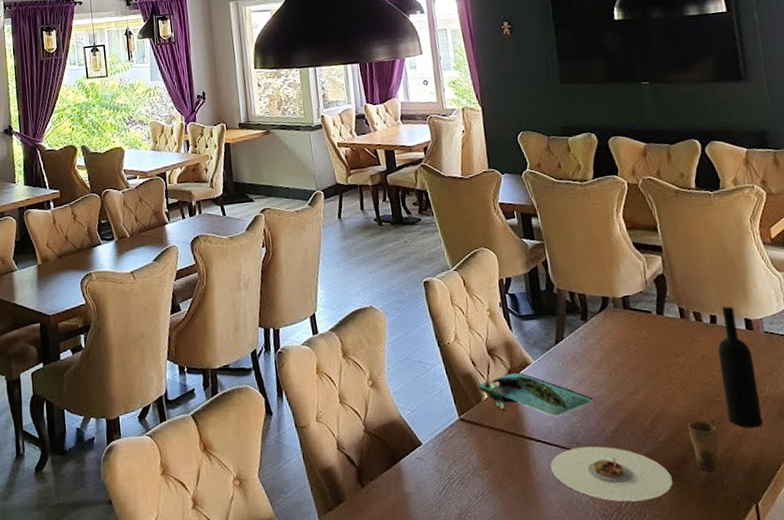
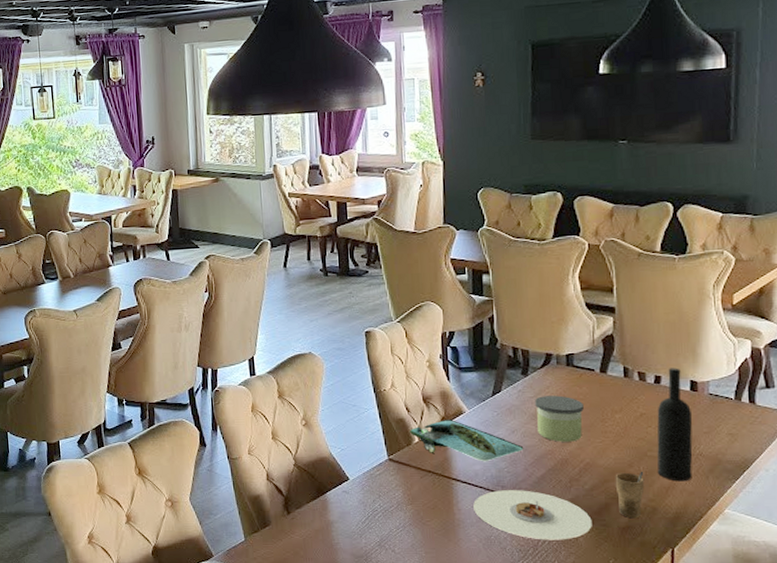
candle: none [598,340,649,391] -> present [535,395,584,442]

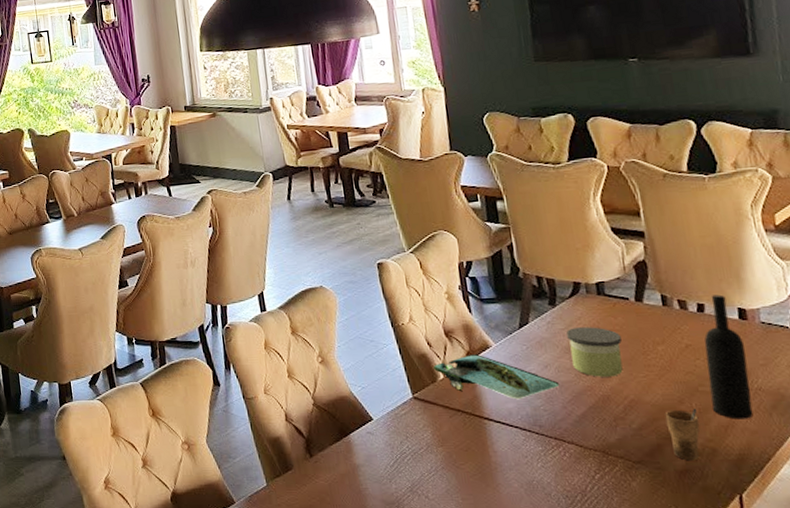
plate: present [473,490,592,540] -> none [509,430,645,485]

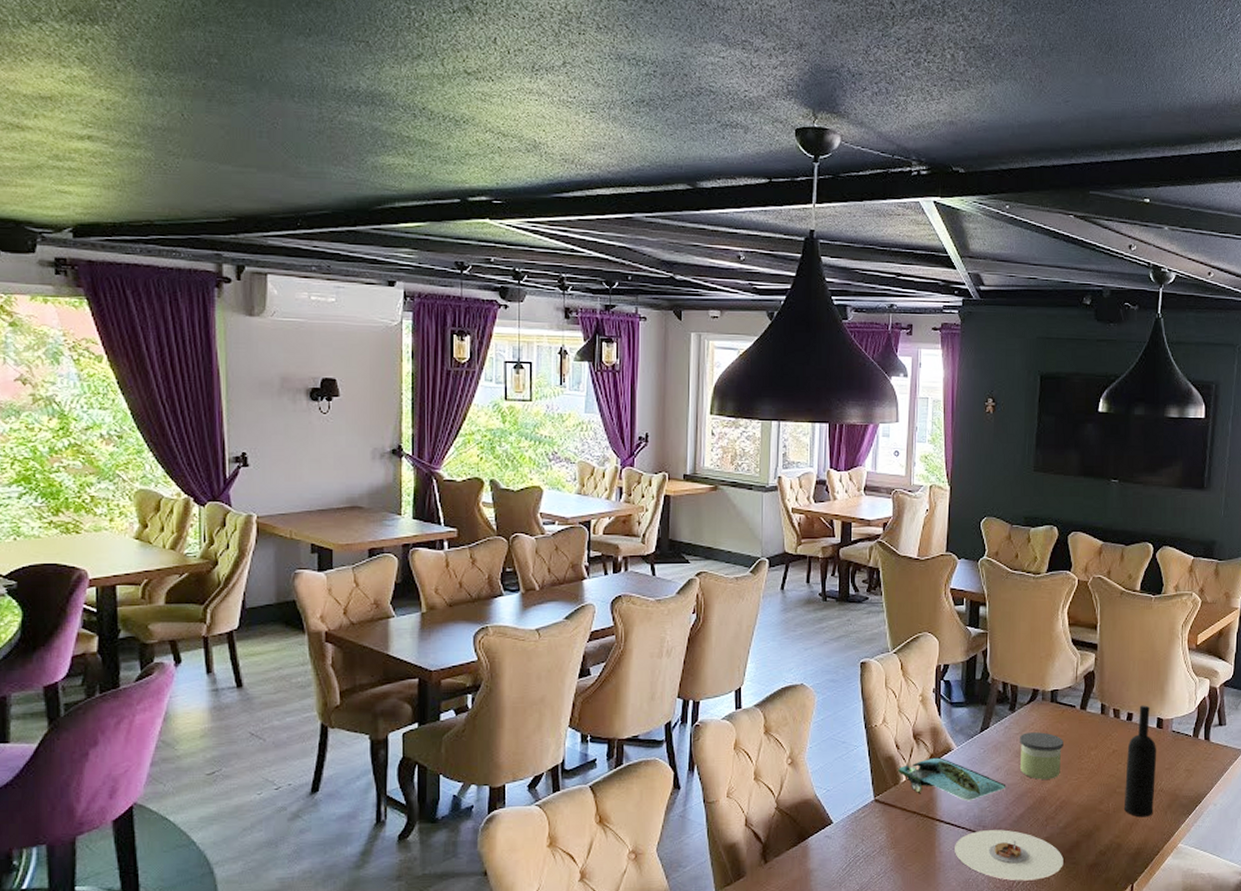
plate: none [509,430,645,485] -> present [955,829,1064,881]
cup: present [665,409,700,461] -> none [1086,809,1112,856]

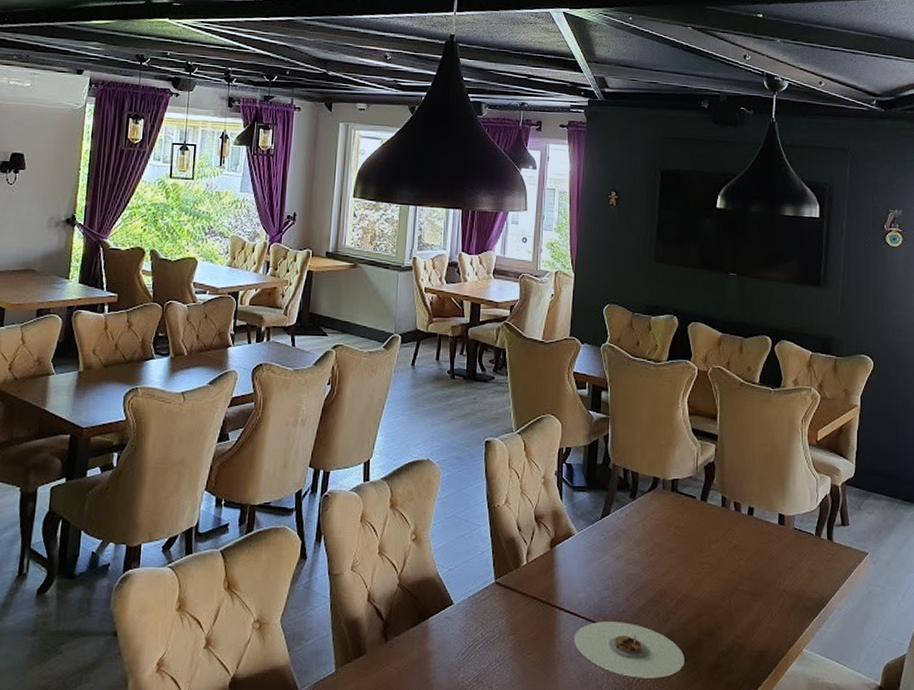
platter: present [898,757,1006,800] -> none [519,542,627,589]
candle: present [1020,732,1063,780] -> none [640,521,684,572]
wine bottle: present [1124,705,1157,817] -> none [747,500,779,618]

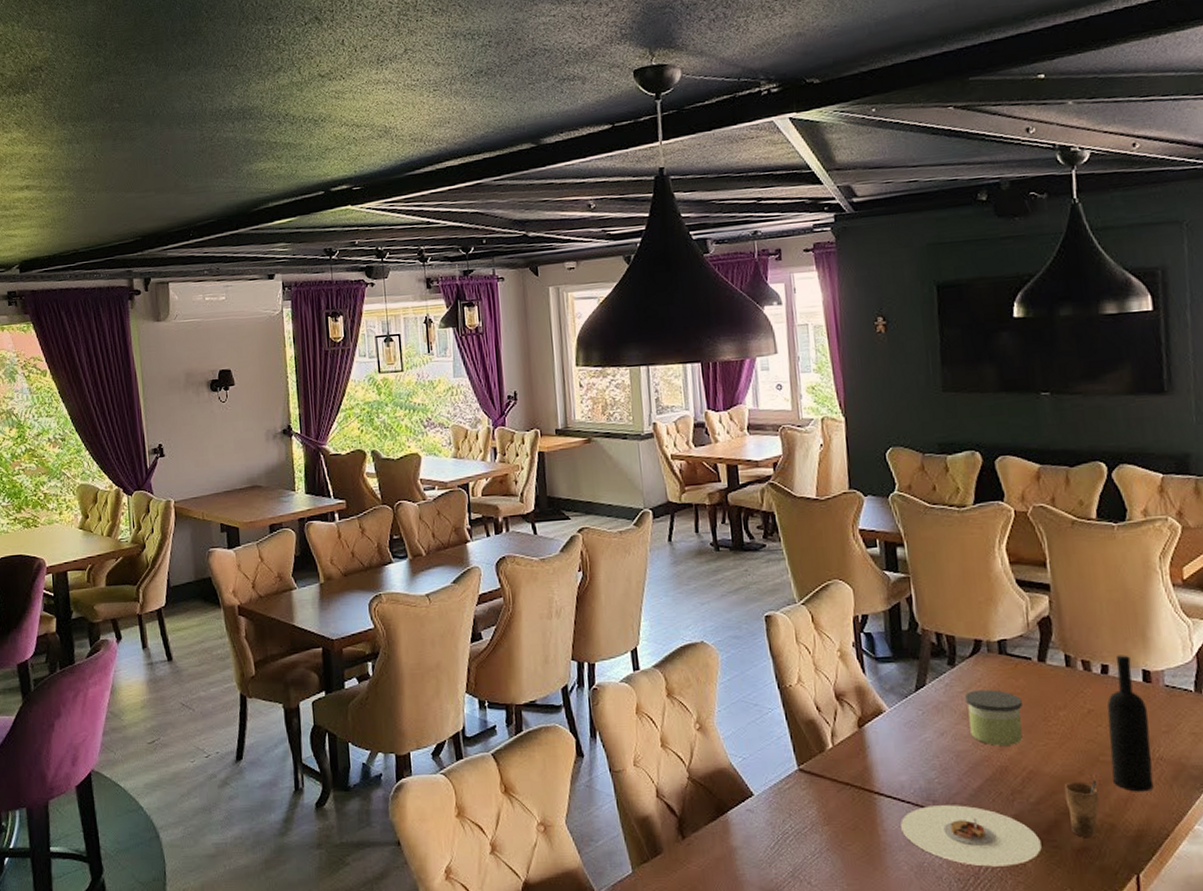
candle: none [640,521,684,572] -> present [965,689,1023,746]
cup: none [708,606,734,657] -> present [1064,781,1100,838]
wine bottle: none [747,500,779,618] -> present [1106,655,1154,792]

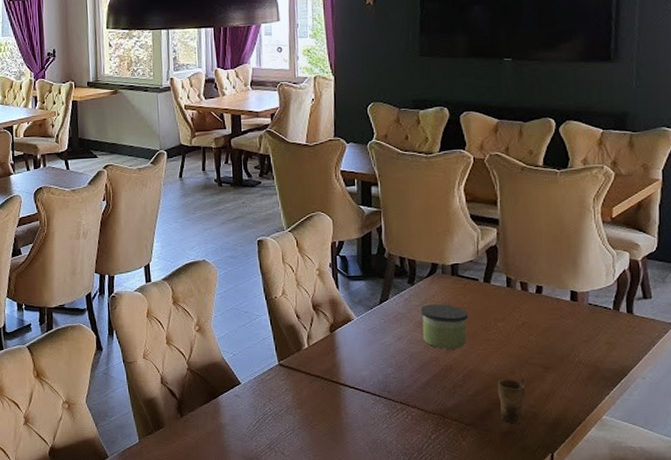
plate: present [900,805,1042,867] -> none [360,395,475,444]
wine bottle: present [1106,655,1154,792] -> none [538,278,573,388]

